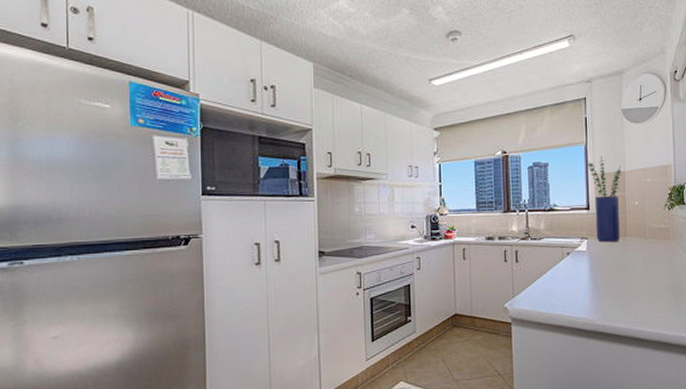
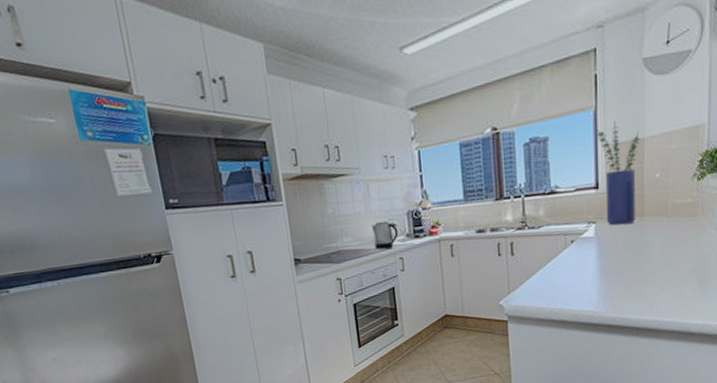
kettle: none [393,222,417,248] -> present [371,221,399,250]

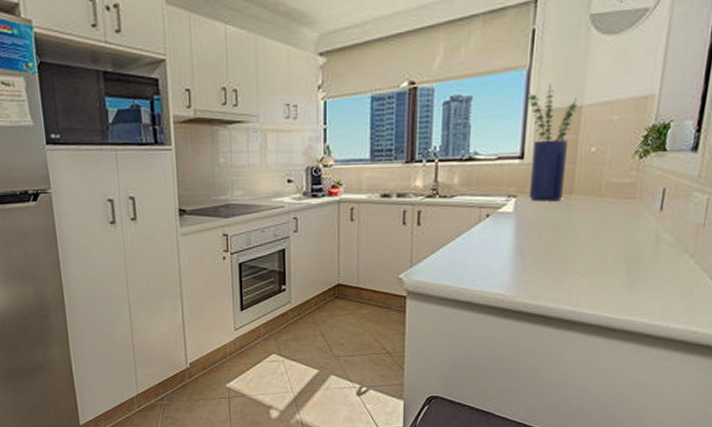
kettle: present [371,221,399,250] -> none [265,176,294,207]

